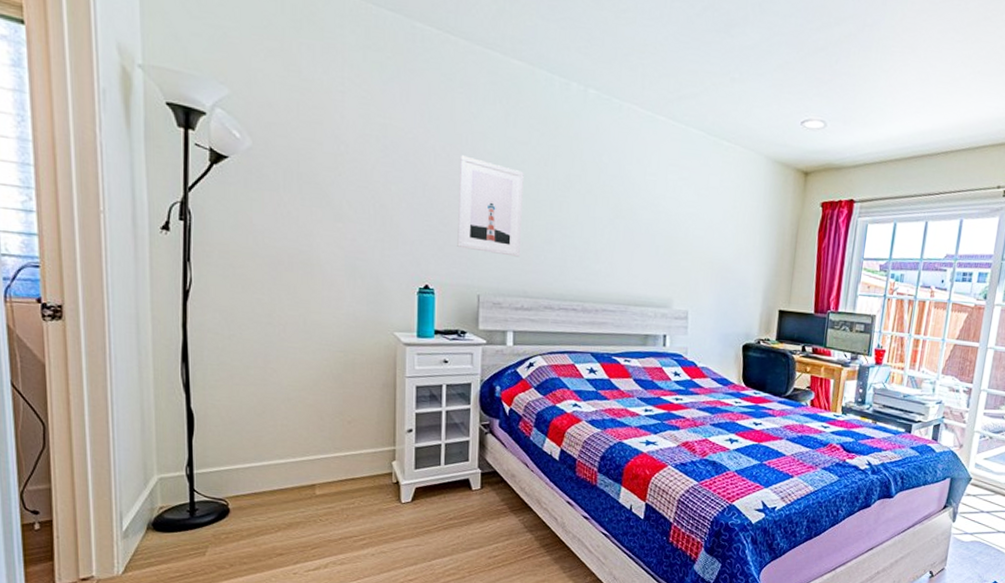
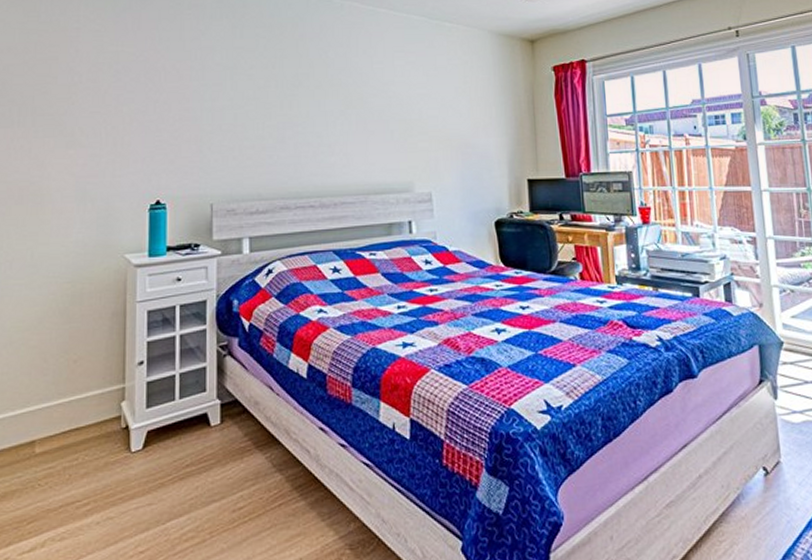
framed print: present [457,155,524,257] -> none [188,70,253,160]

